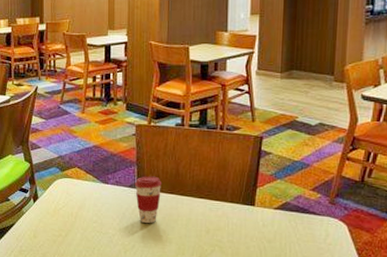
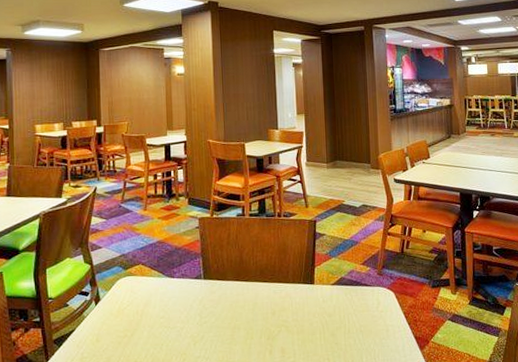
coffee cup: present [134,176,162,223] -> none [200,265,228,312]

